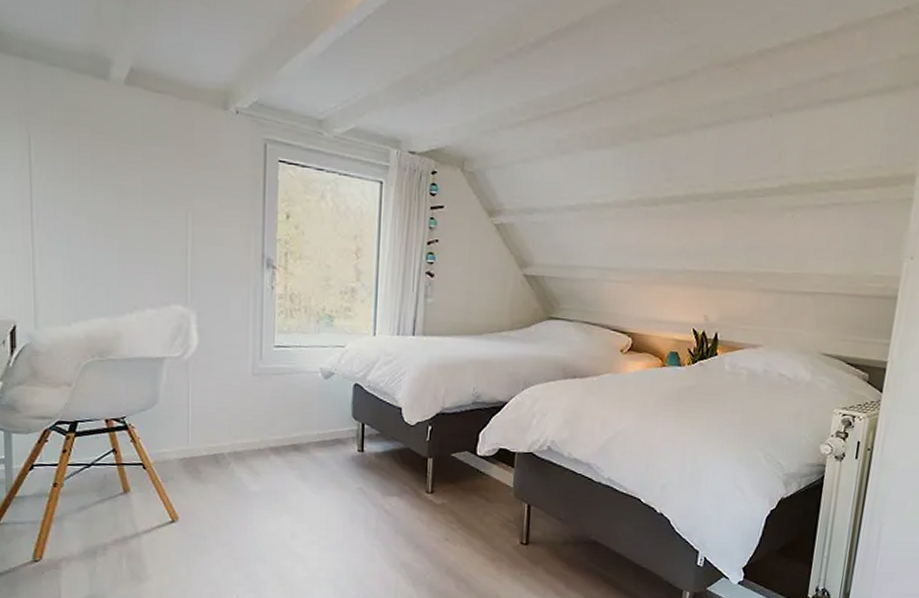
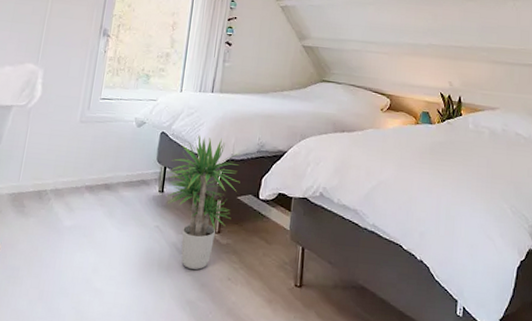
potted plant: none [366,386,454,531] -> present [167,135,240,270]

